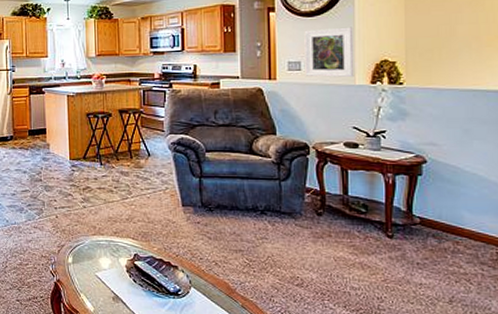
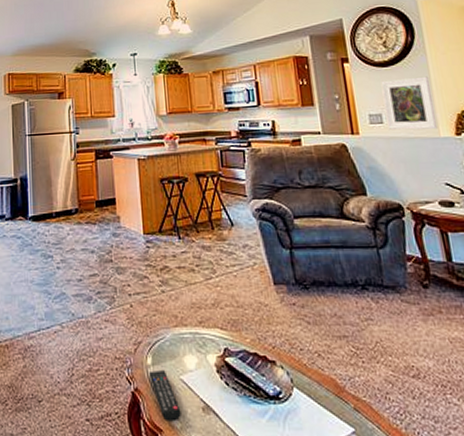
remote control: none [69,267,95,306] -> present [148,369,181,422]

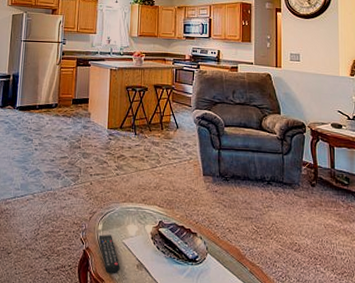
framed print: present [381,76,438,130] -> none [302,29,338,69]

